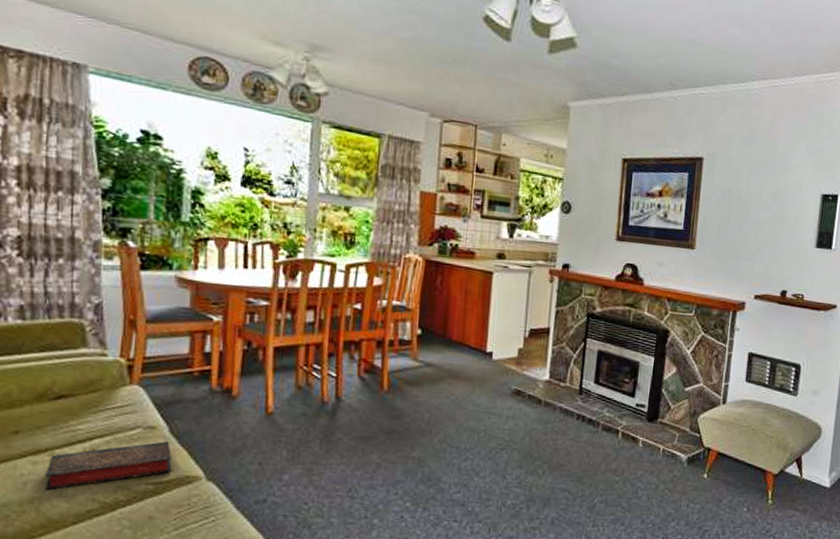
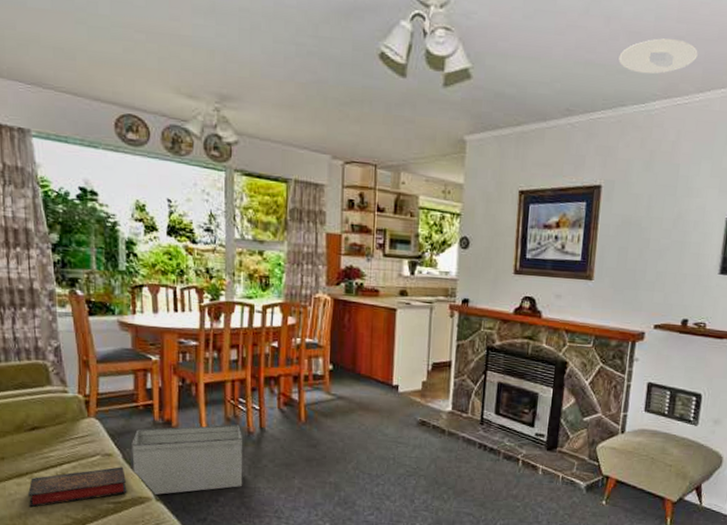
storage bin: none [180,393,316,473] -> present [132,424,243,495]
recessed light: none [720,24,793,57] -> present [619,38,698,74]

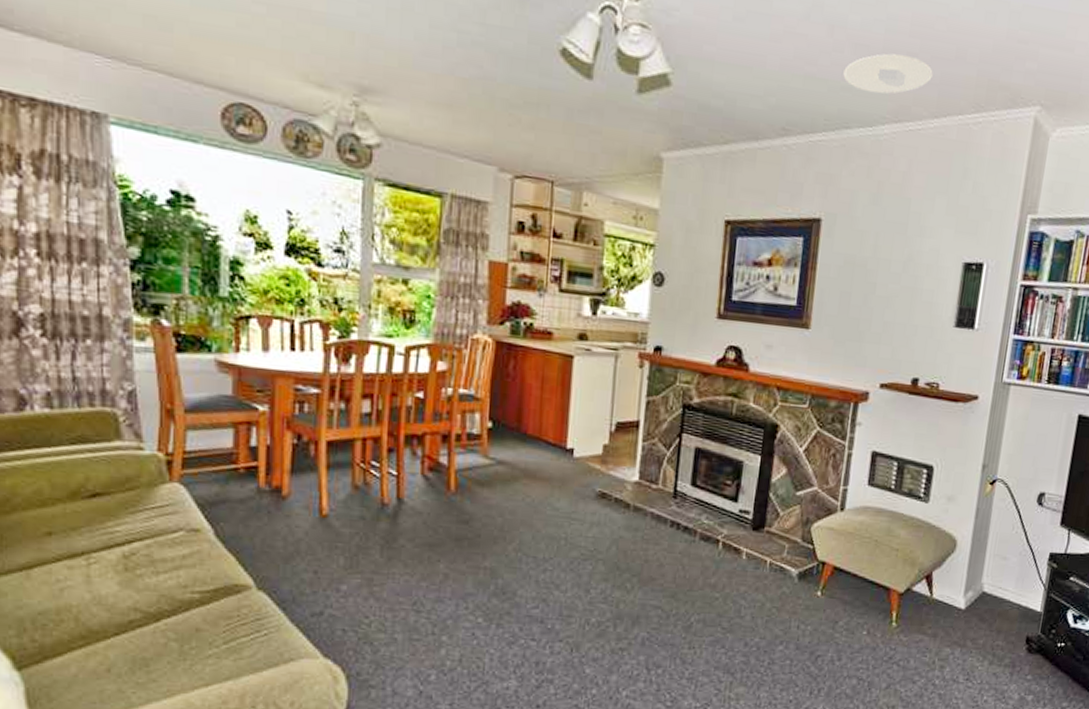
book: present [27,467,127,508] -> none [82,545,219,598]
storage bin: present [132,424,243,495] -> none [227,493,375,582]

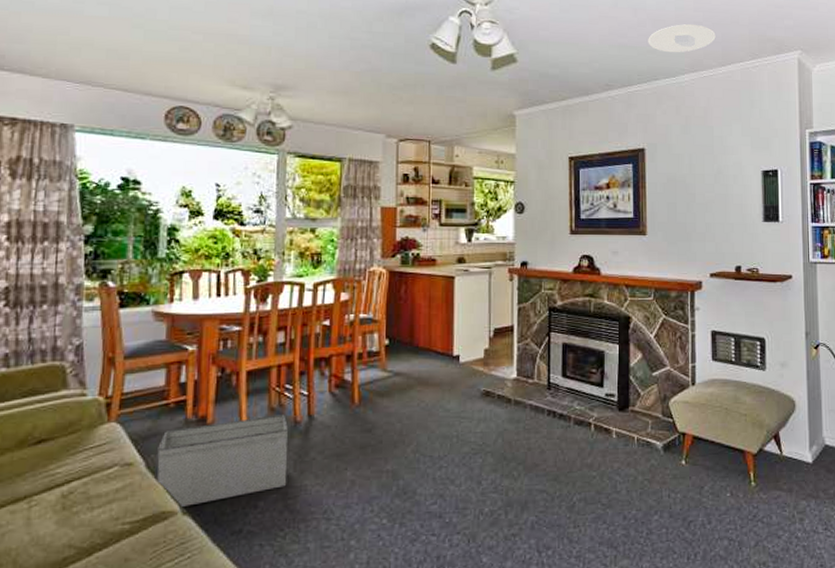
storage bin: none [227,493,375,582] -> present [157,414,289,507]

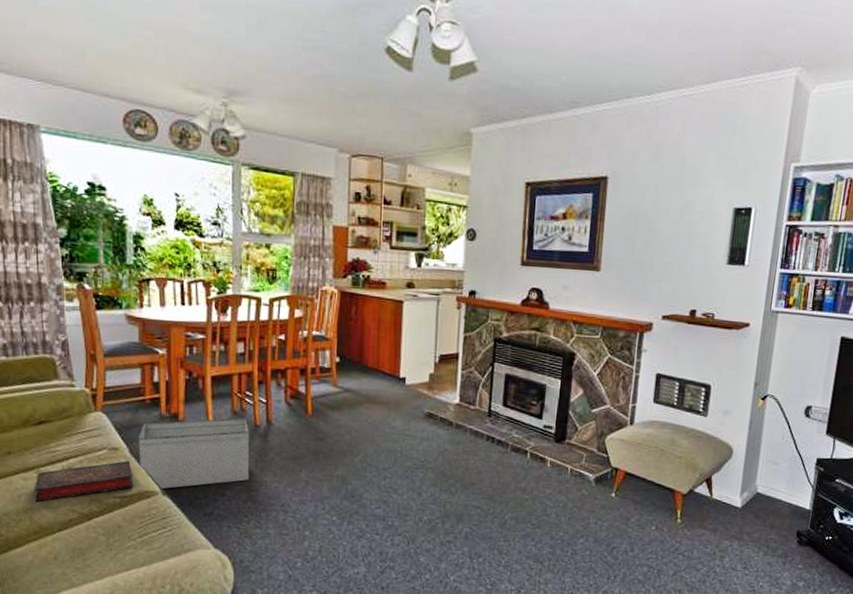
book: none [22,477,148,540] -> present [34,461,134,502]
recessed light: present [648,24,716,53] -> none [624,30,703,66]

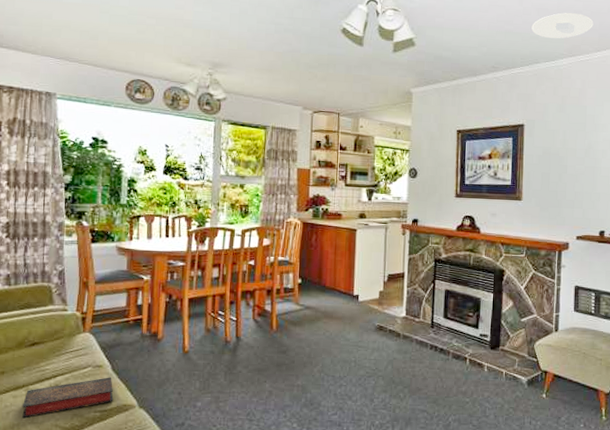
storage bin: present [138,417,250,489] -> none [120,335,221,402]
recessed light: none [624,30,703,66] -> present [531,13,594,39]

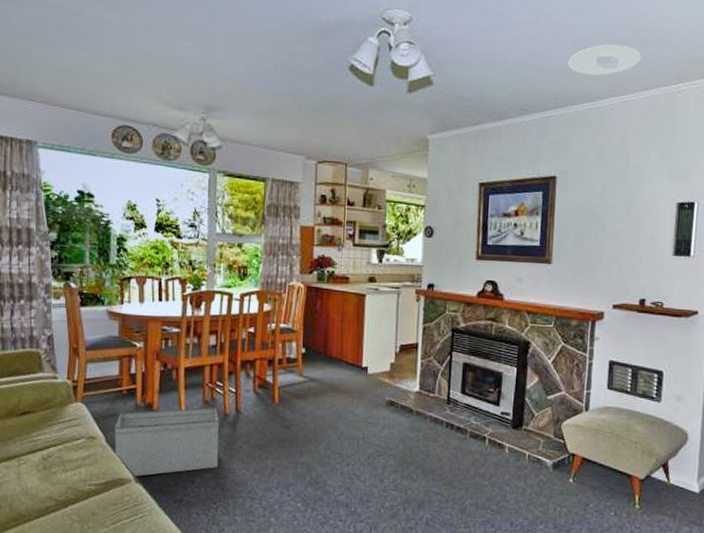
book: present [21,377,114,419] -> none [14,449,109,490]
storage bin: none [120,335,221,402] -> present [114,407,220,476]

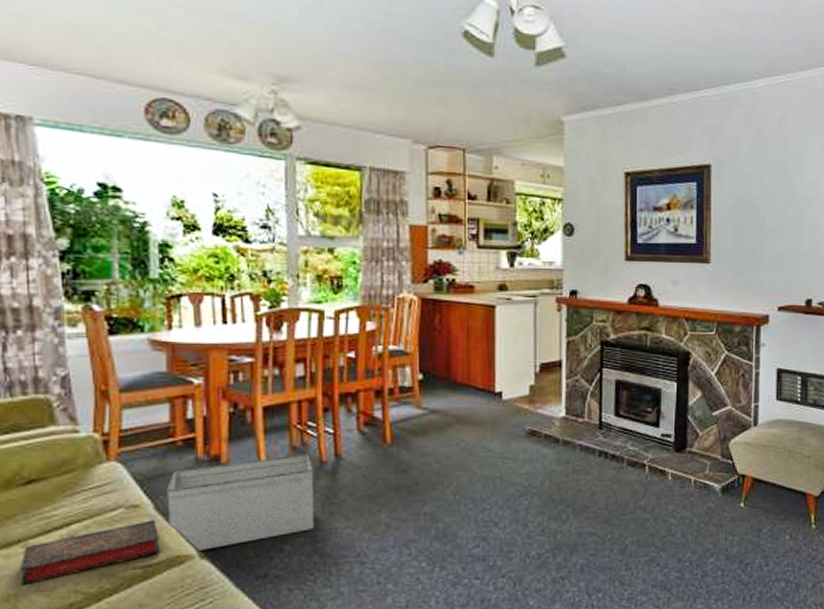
book: none [14,449,109,490] -> present [19,520,161,586]
recessed light: present [568,44,641,76] -> none [718,18,796,53]

